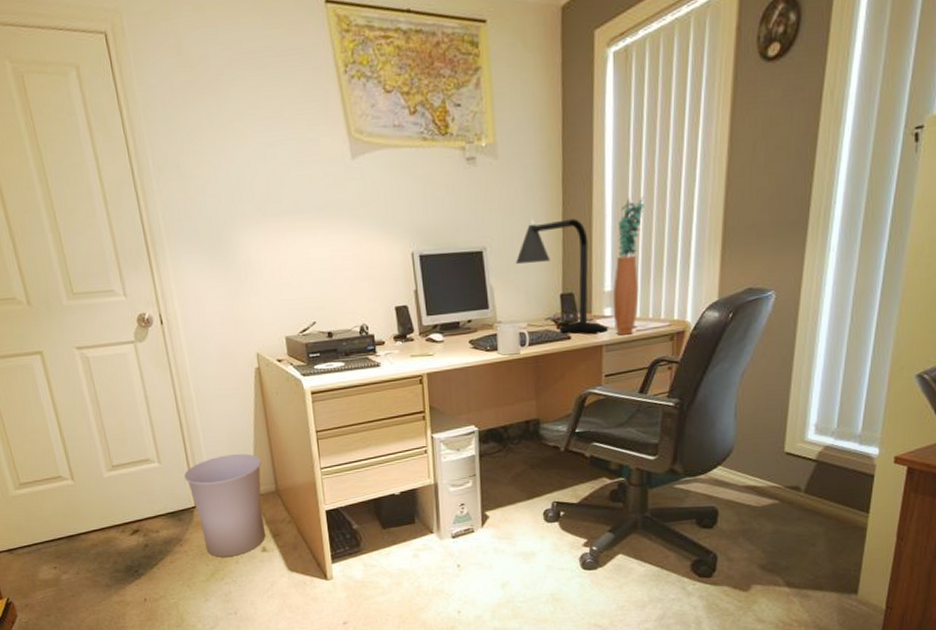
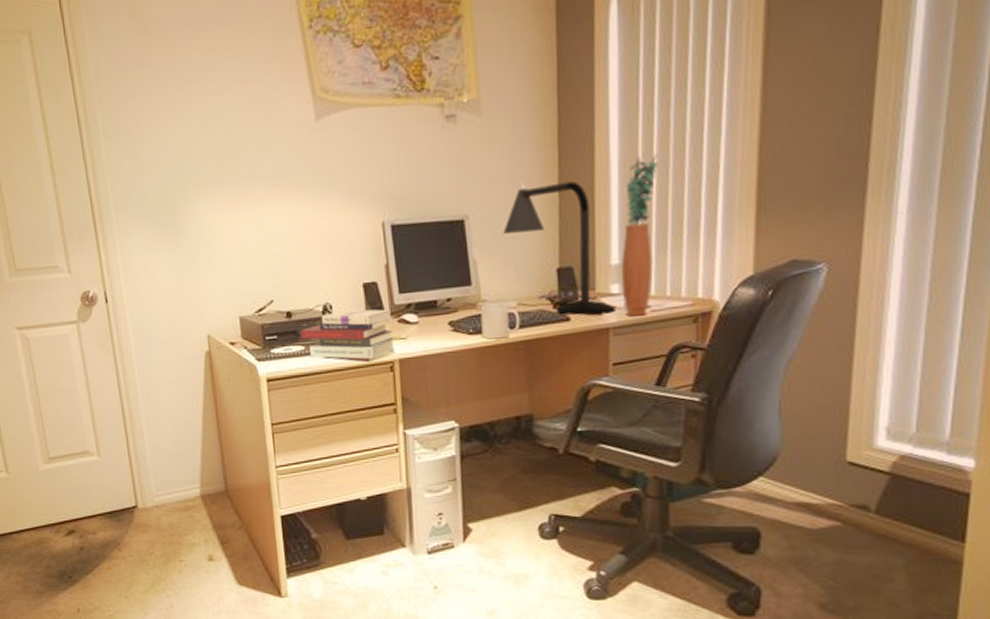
waste bin: present [183,454,266,557] -> none [124,448,212,565]
books: none [340,329,424,377] -> present [300,309,395,363]

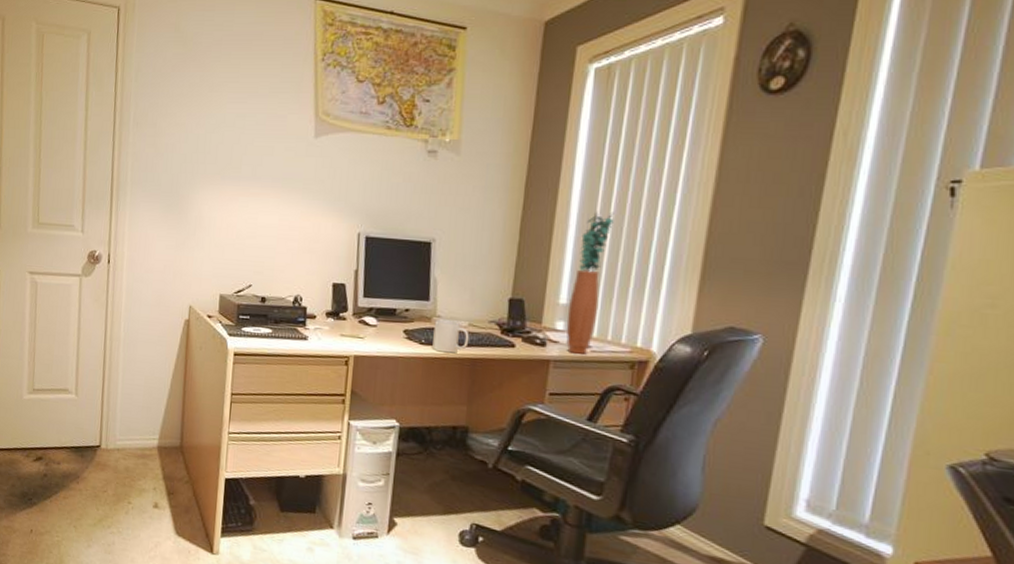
books: present [300,309,395,363] -> none [270,303,354,355]
desk lamp: present [503,180,615,316] -> none [465,216,558,347]

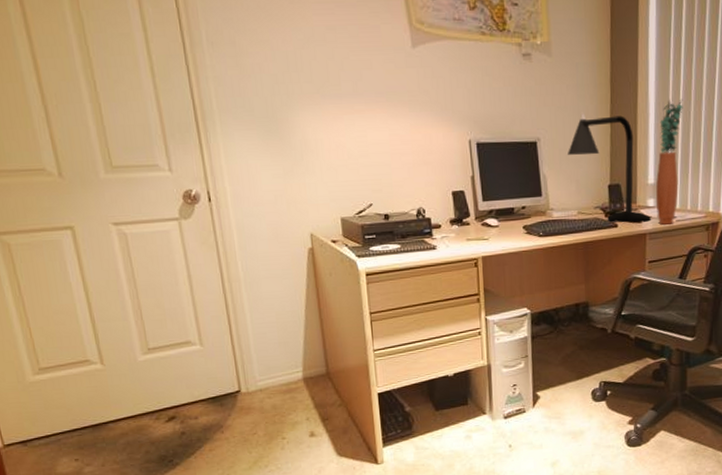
mug: present [432,319,470,354] -> none [549,211,580,241]
desk lamp: none [465,216,558,347] -> present [568,112,651,223]

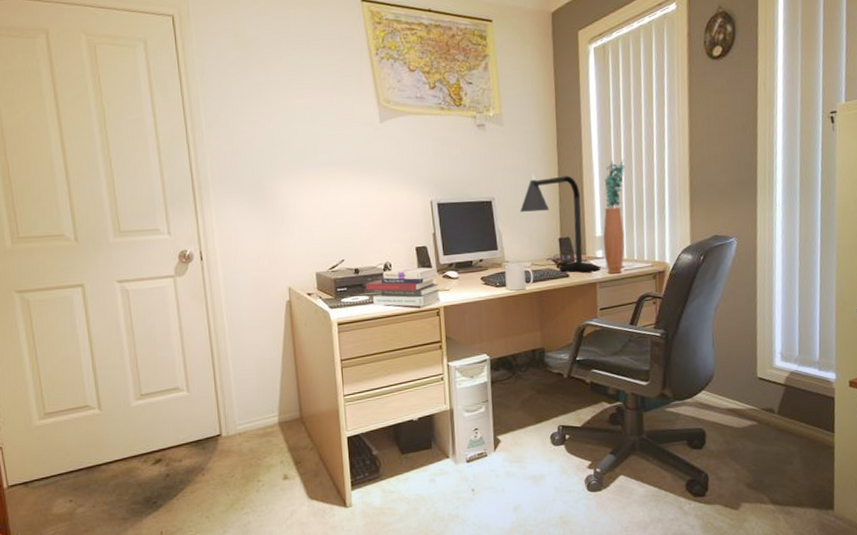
books: none [396,213,479,260] -> present [365,267,441,310]
mug: none [549,211,580,241] -> present [504,263,534,291]

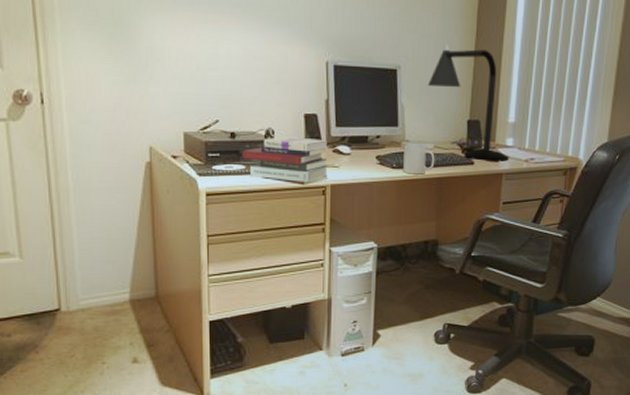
vase: present [603,159,625,274] -> none [514,37,550,166]

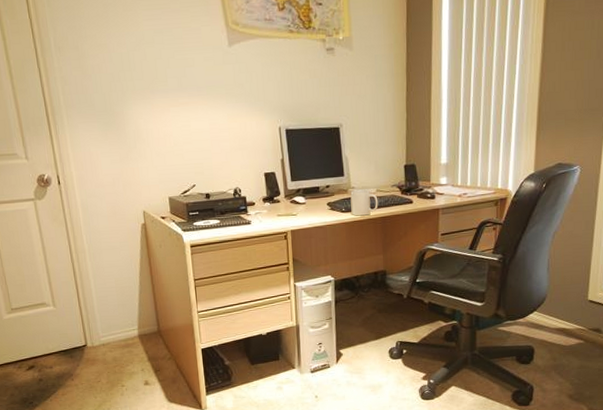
books: present [242,136,328,186] -> none [216,192,288,233]
desk lamp: present [428,42,509,161] -> none [367,99,443,200]

